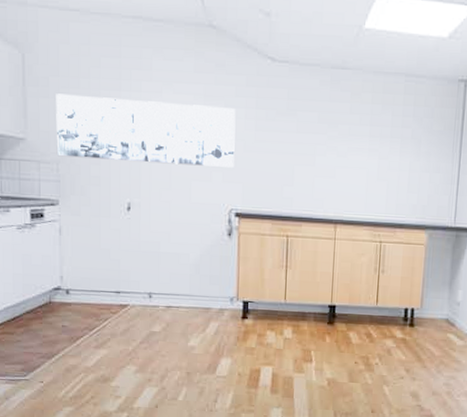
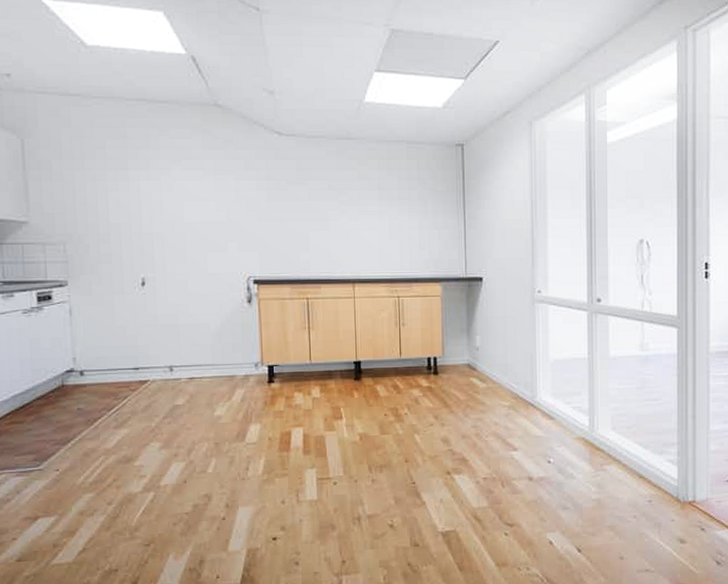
wall art: present [56,93,236,168] -> none [59,176,249,238]

